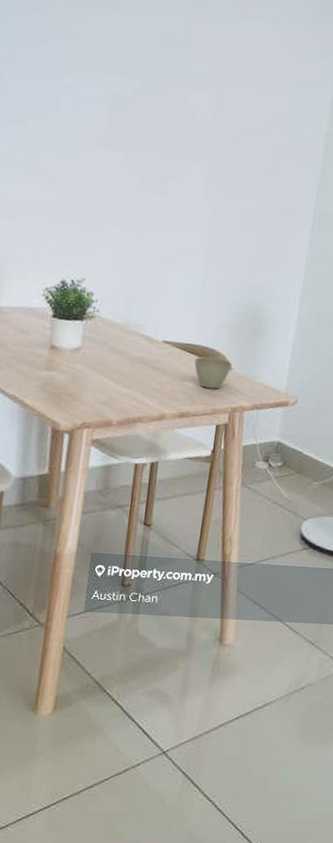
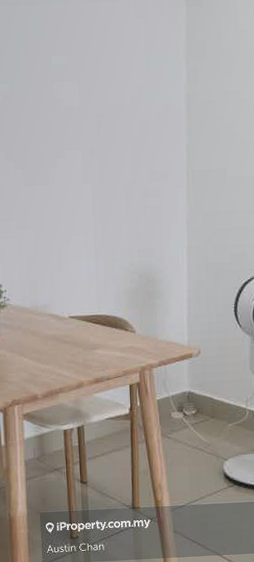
cup: present [194,356,232,389] -> none [100,323,134,353]

